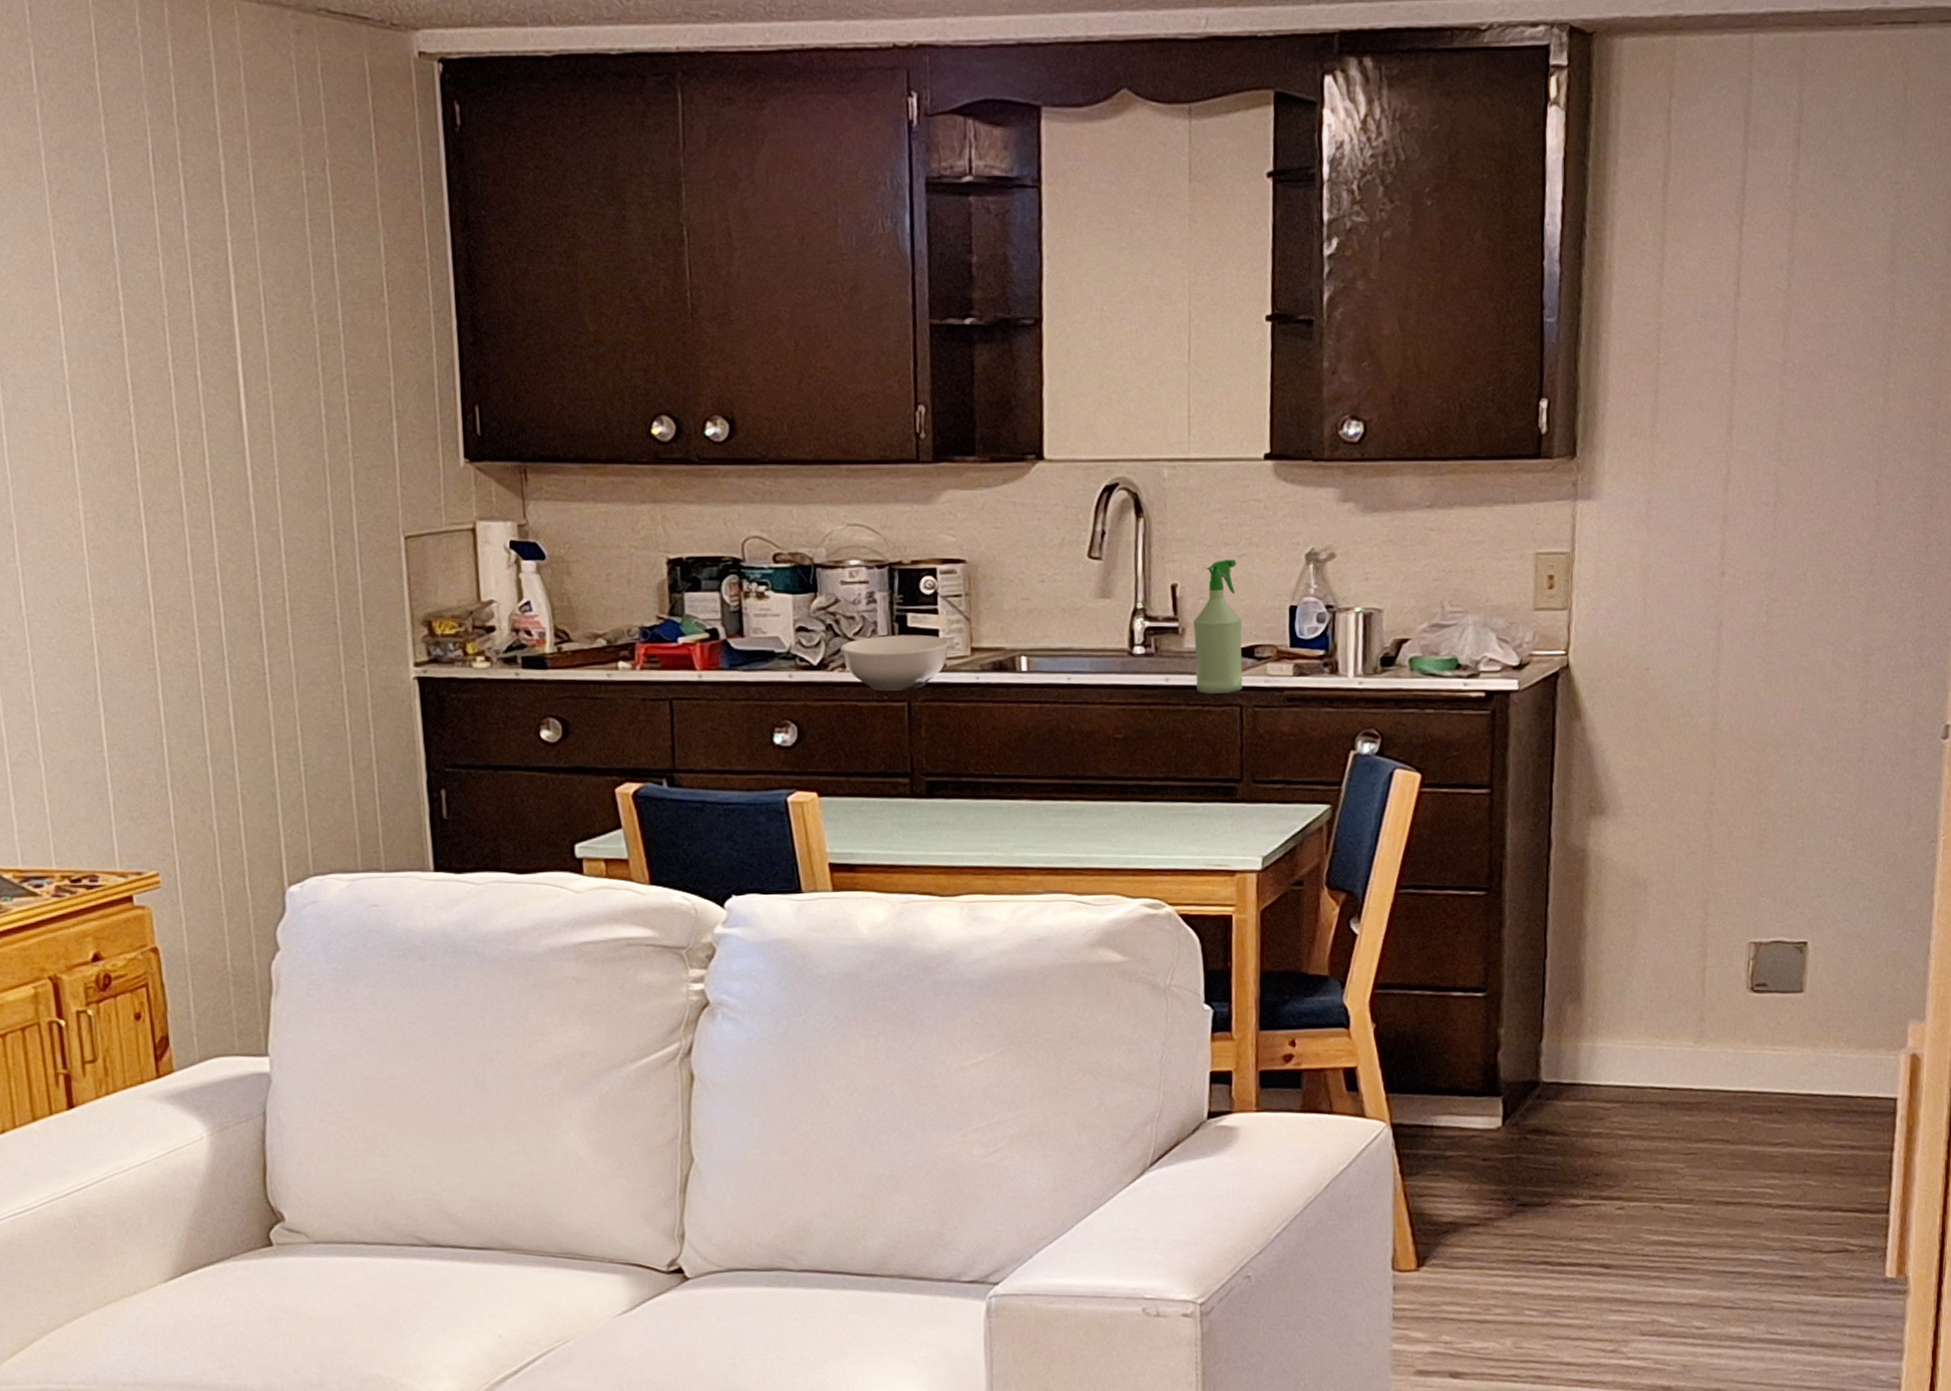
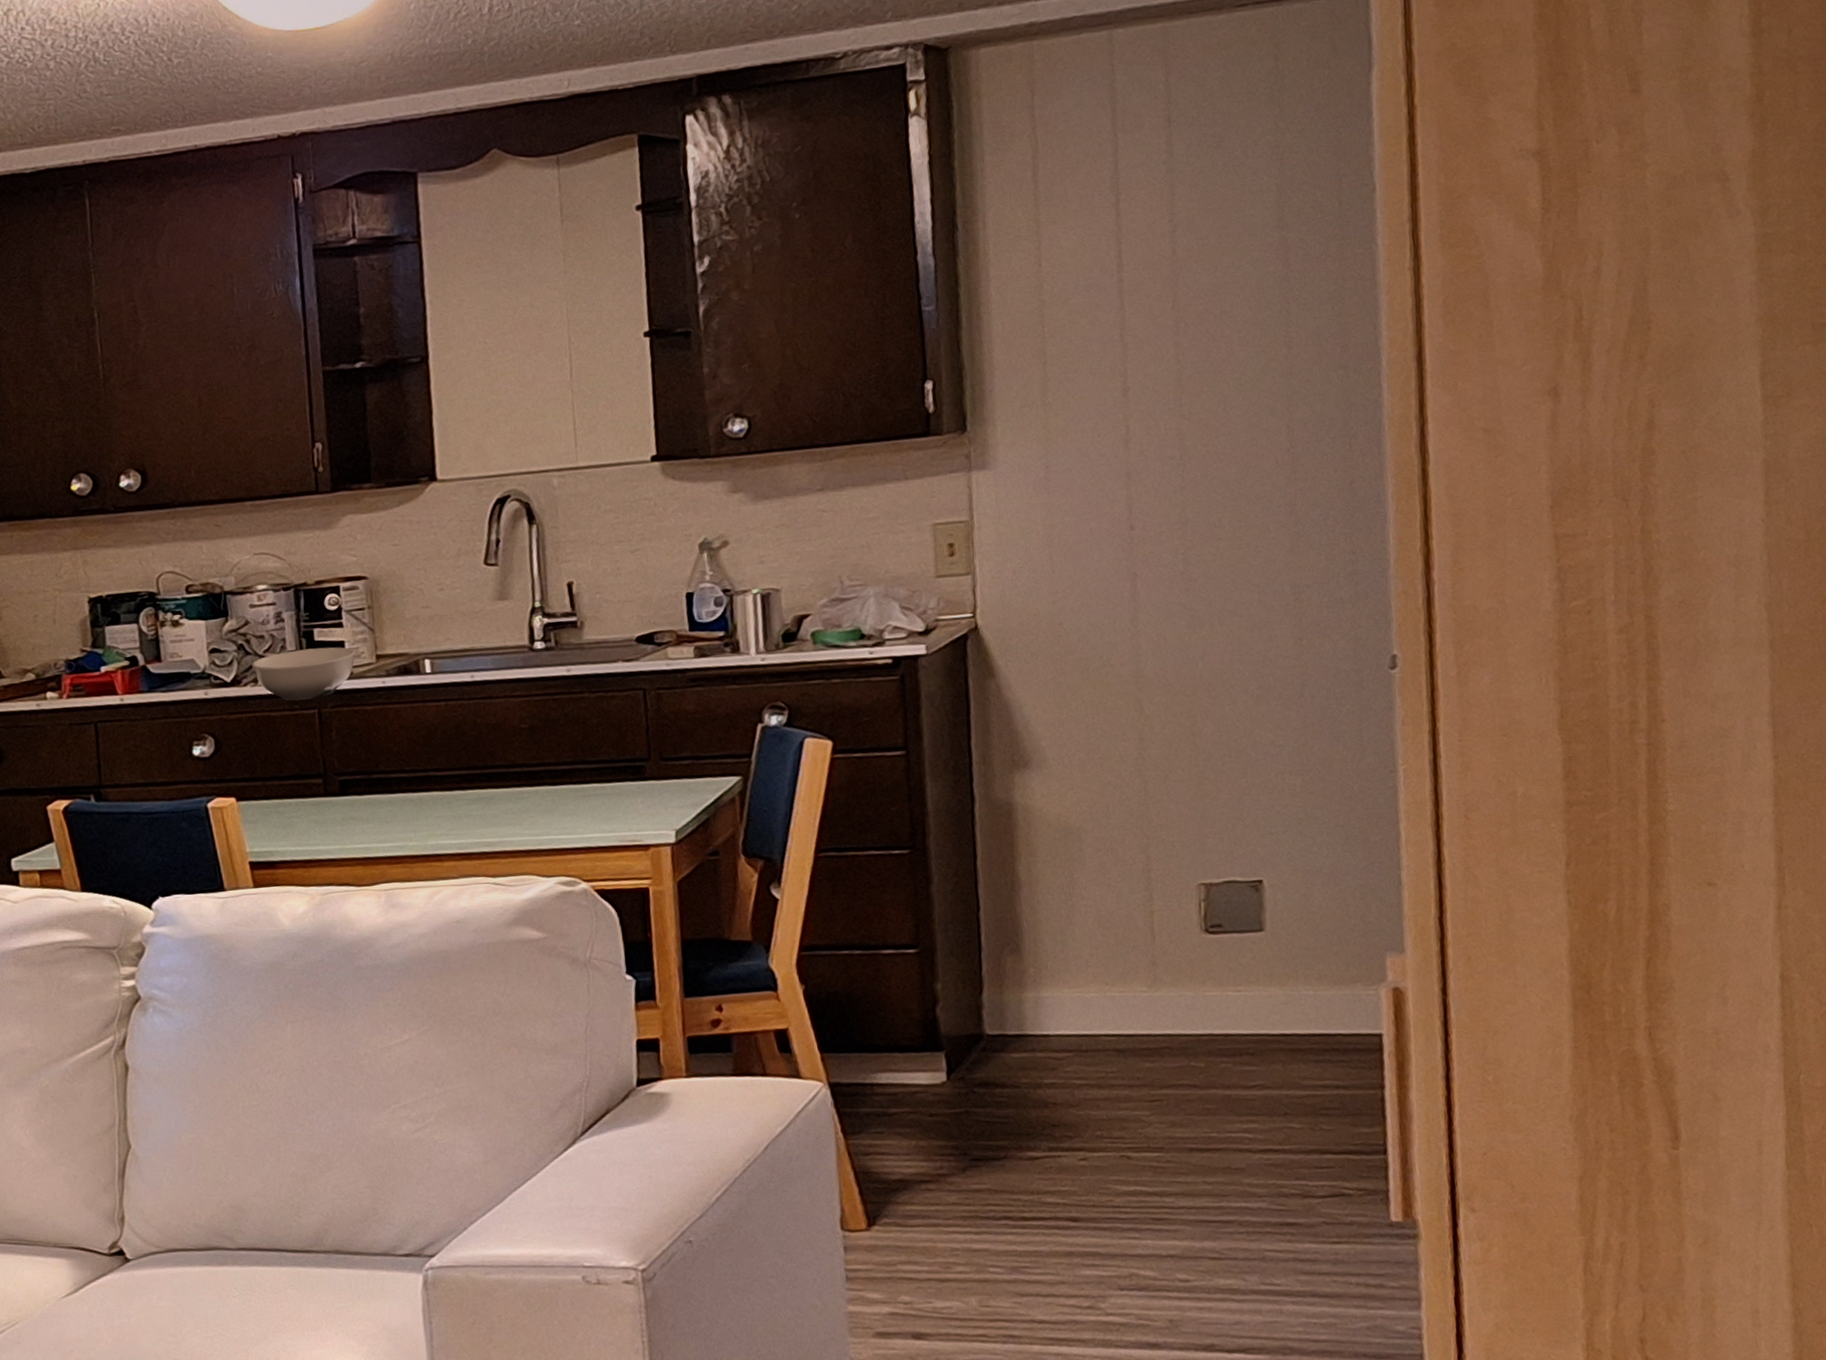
spray bottle: present [1193,559,1243,694] -> none [591,555,645,681]

